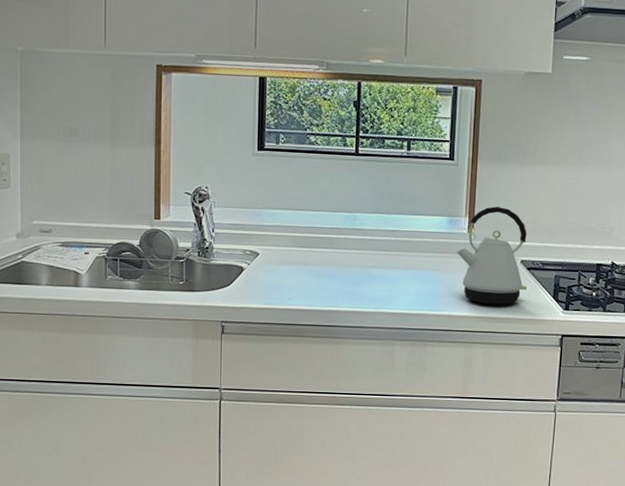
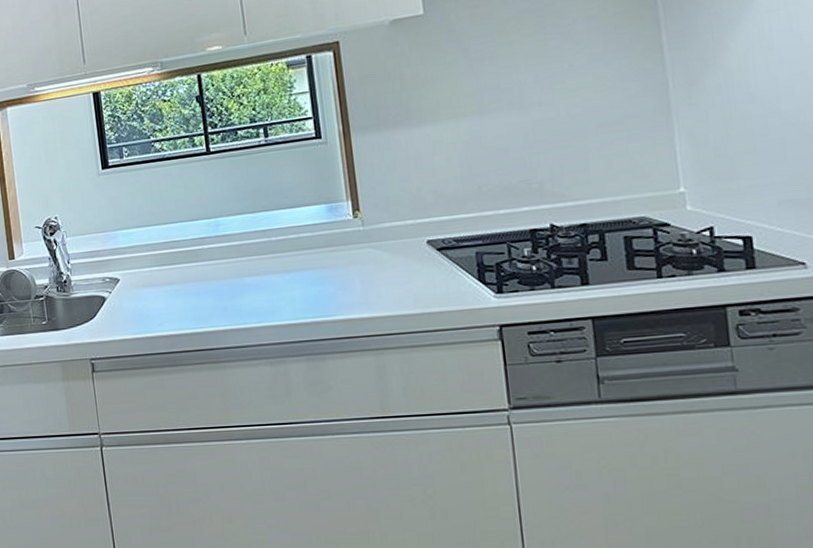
kettle: present [456,206,528,305] -> none [343,181,442,300]

